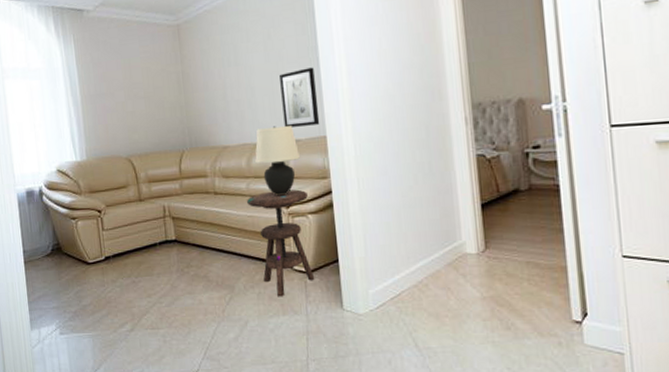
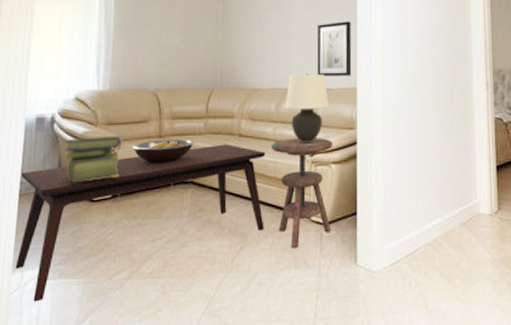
coffee table: none [23,202,250,354] -> present [15,144,266,302]
stack of books: none [55,202,109,249] -> present [64,135,122,183]
fruit bowl: none [116,201,173,226] -> present [133,140,195,163]

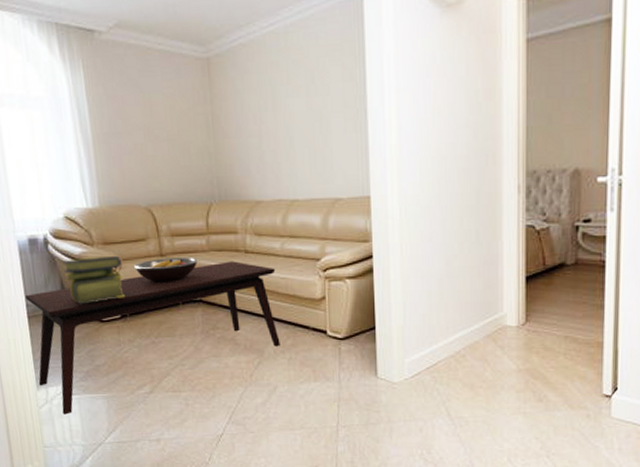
side table: present [270,138,334,249] -> none [279,252,350,363]
table lamp: present [285,73,330,143] -> none [291,182,342,258]
wall art: present [317,21,352,76] -> none [322,119,364,185]

